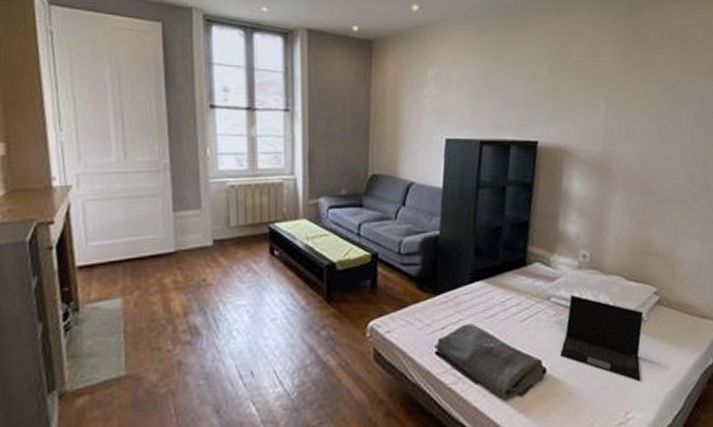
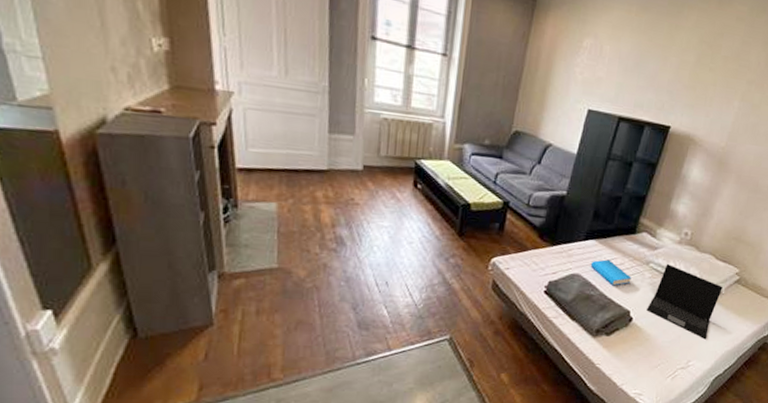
book: none [482,301,534,332] -> present [590,259,632,286]

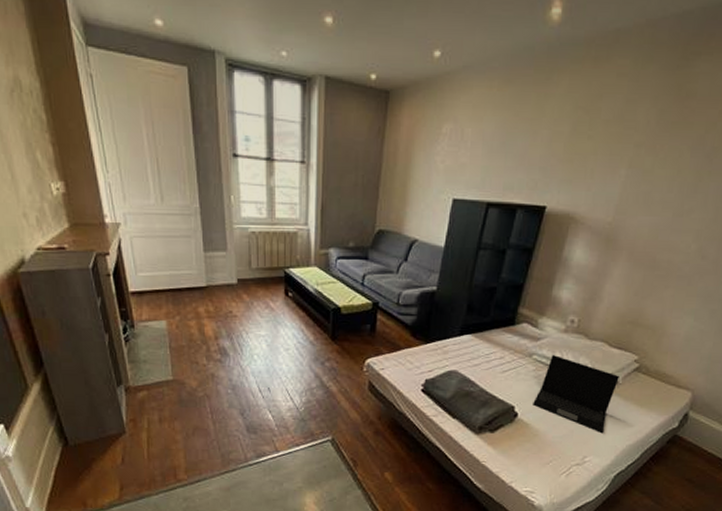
book: present [590,259,632,286] -> none [468,354,514,381]

